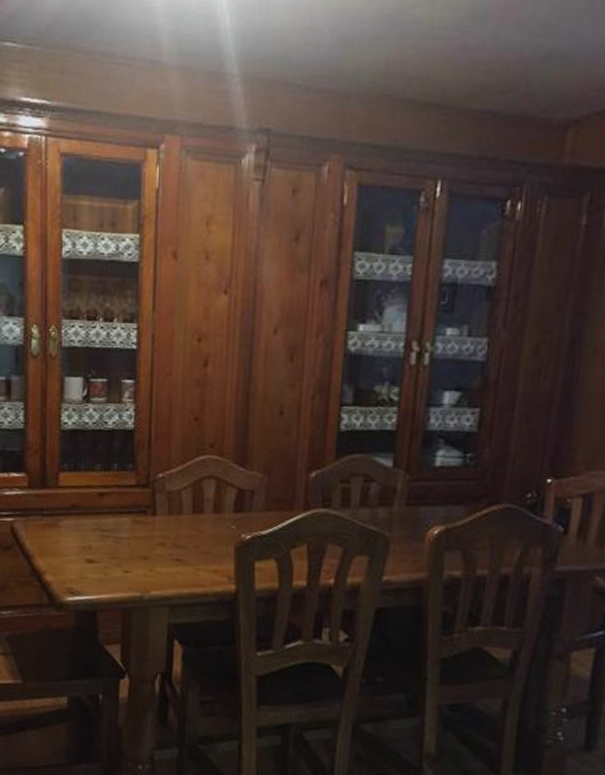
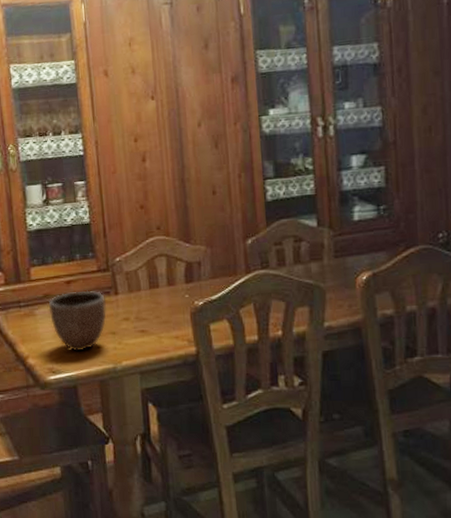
decorative bowl: none [75,505,141,573] -> present [48,290,107,352]

